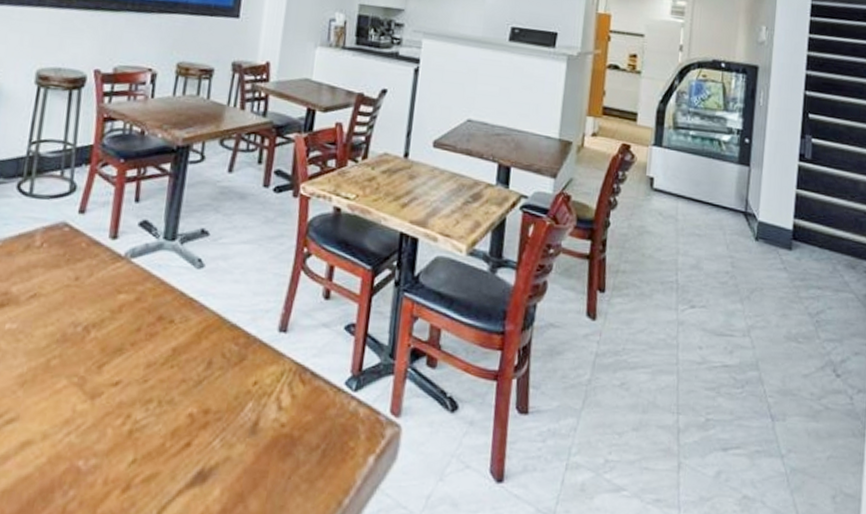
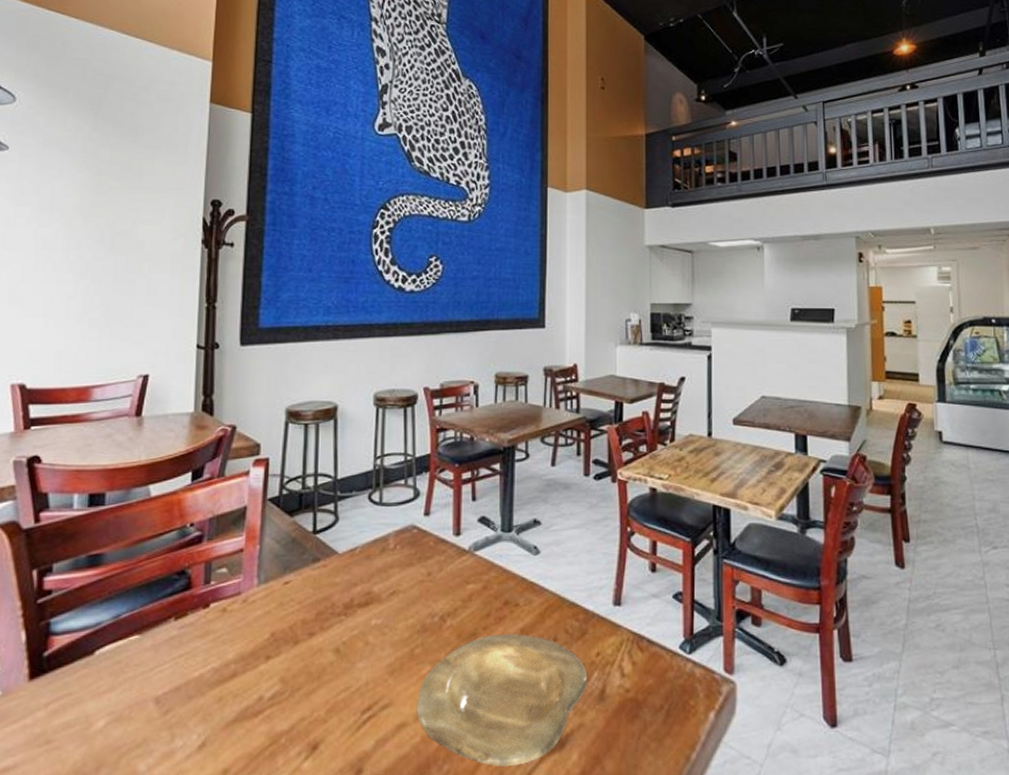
plate: none [45,352,241,497] -> present [416,634,588,766]

